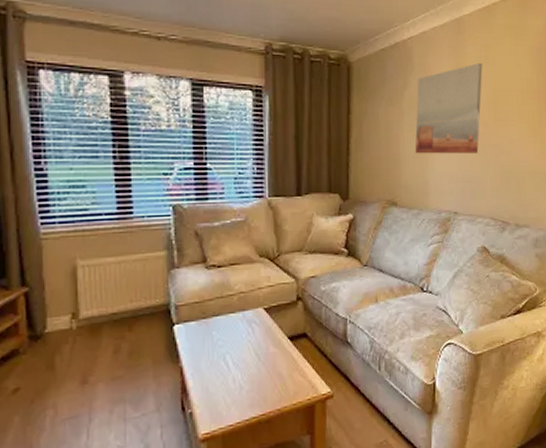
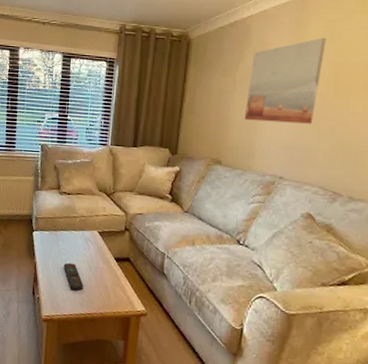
remote control: none [222,355,252,390] -> present [63,262,84,290]

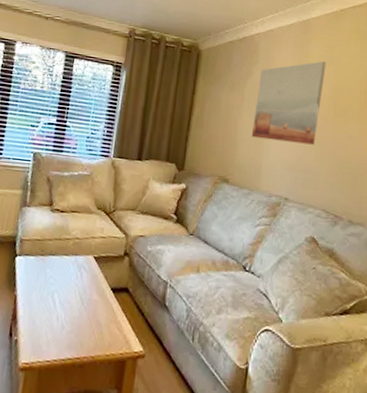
remote control: present [63,262,84,290] -> none [50,294,73,329]

